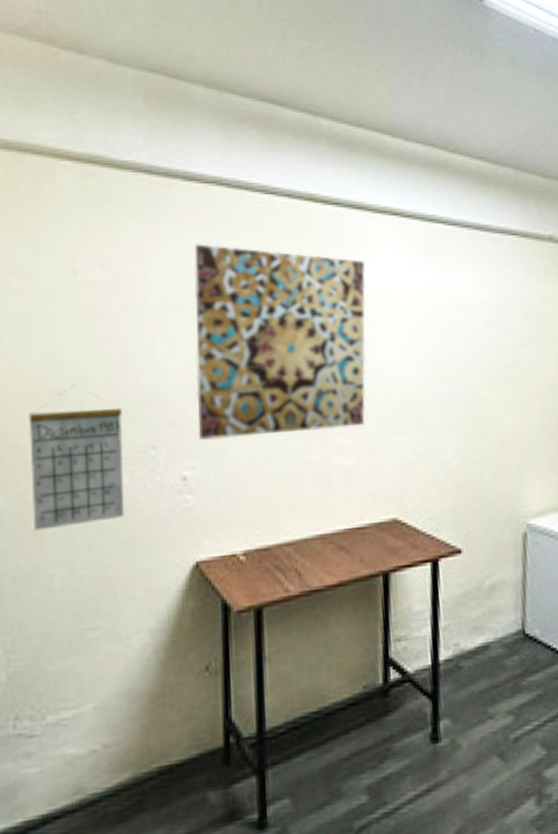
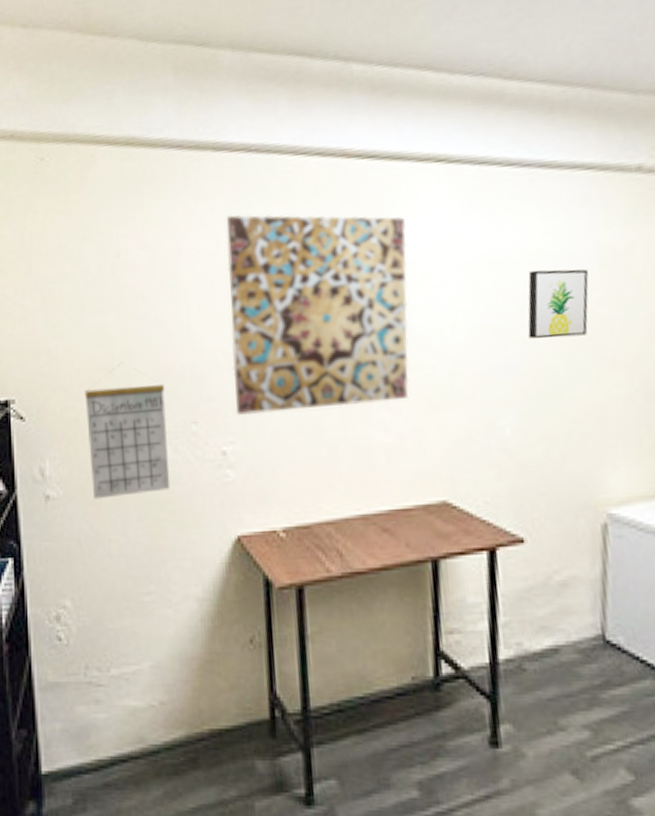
wall art: none [466,315,514,375] -> present [527,269,589,339]

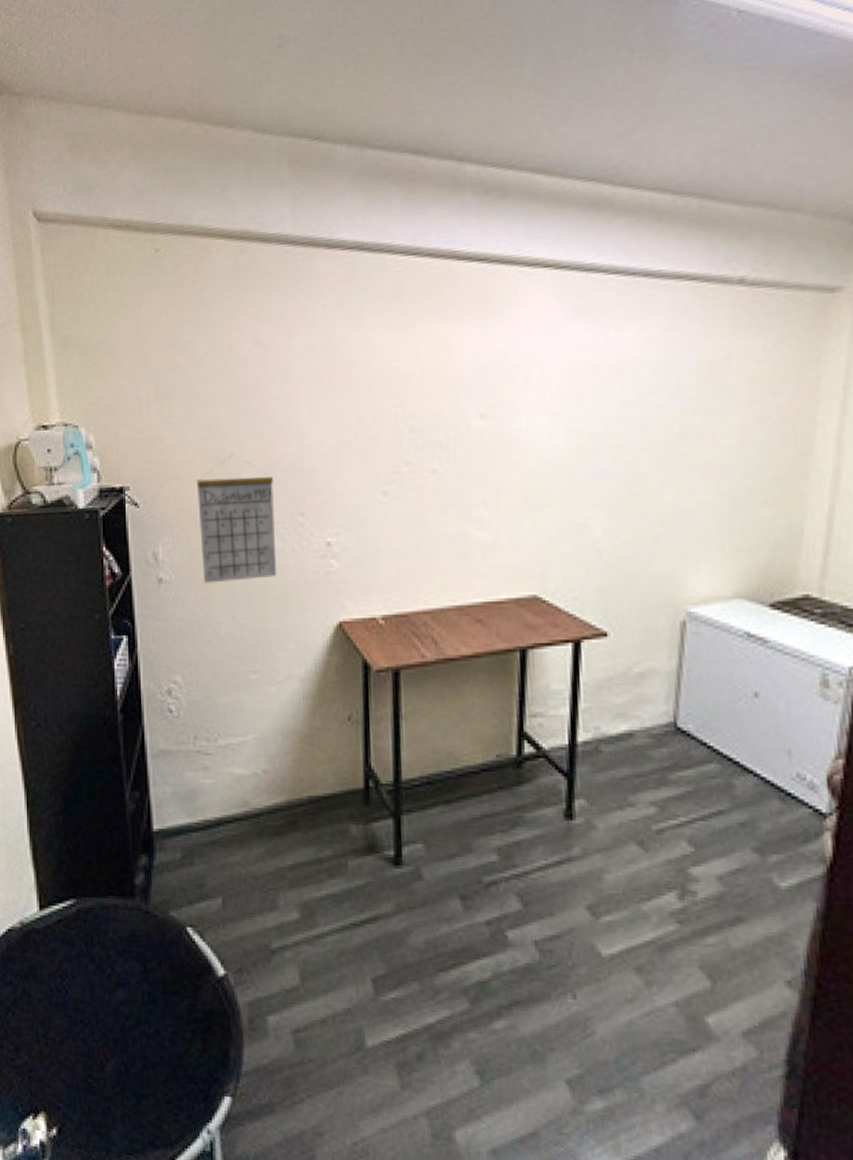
wall art: present [226,215,409,416] -> none [337,313,512,509]
wall art: present [527,269,589,339] -> none [623,378,686,445]

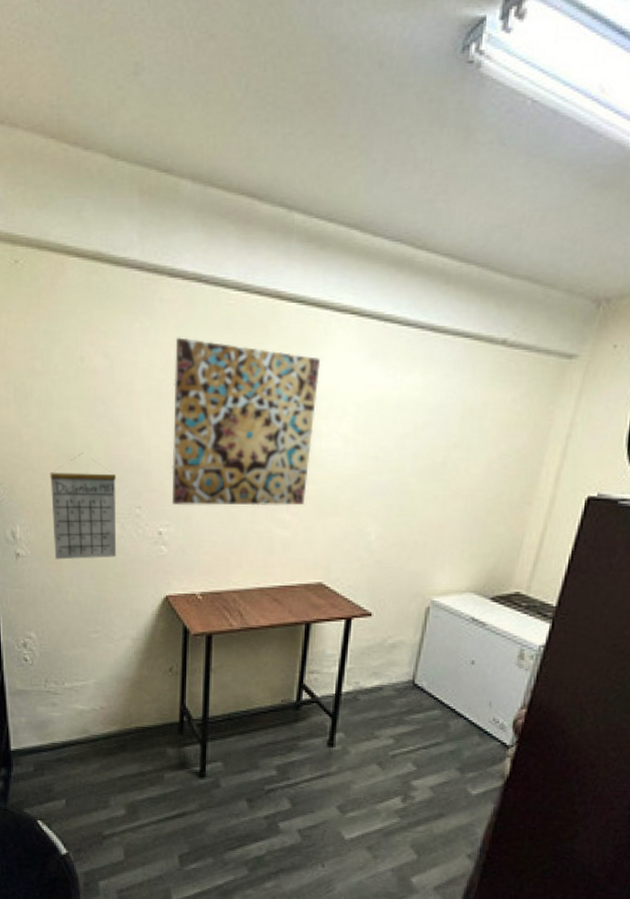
wall art: none [337,313,512,509] -> present [171,337,321,506]

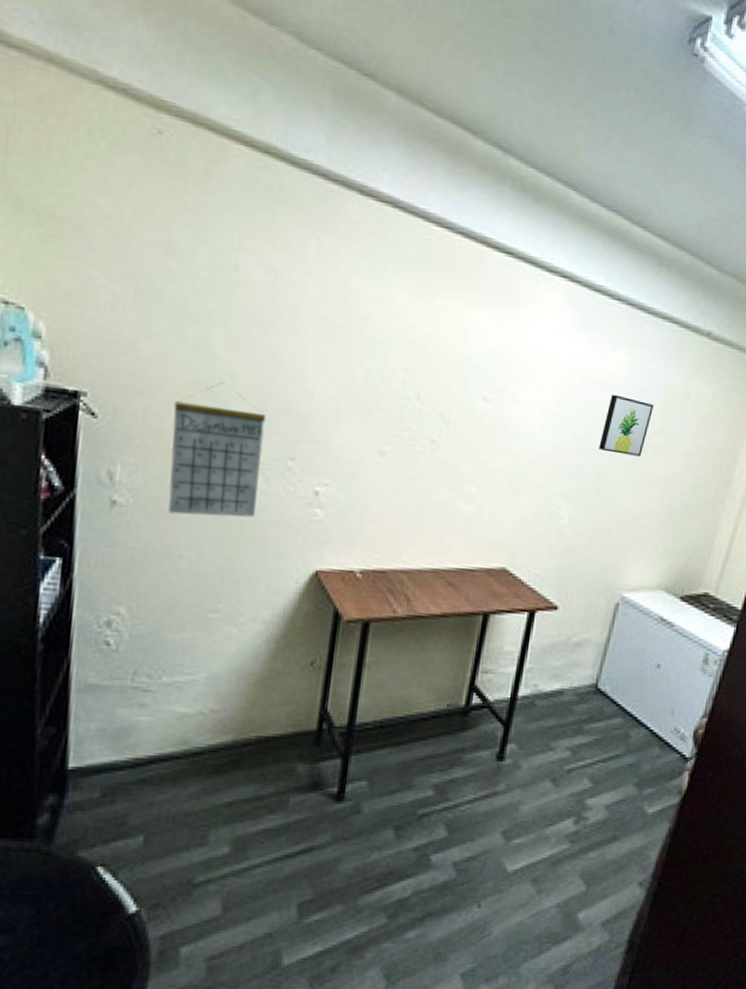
wall art: present [171,337,321,506] -> none [335,264,525,478]
wall art: none [399,415,452,470] -> present [599,394,655,457]

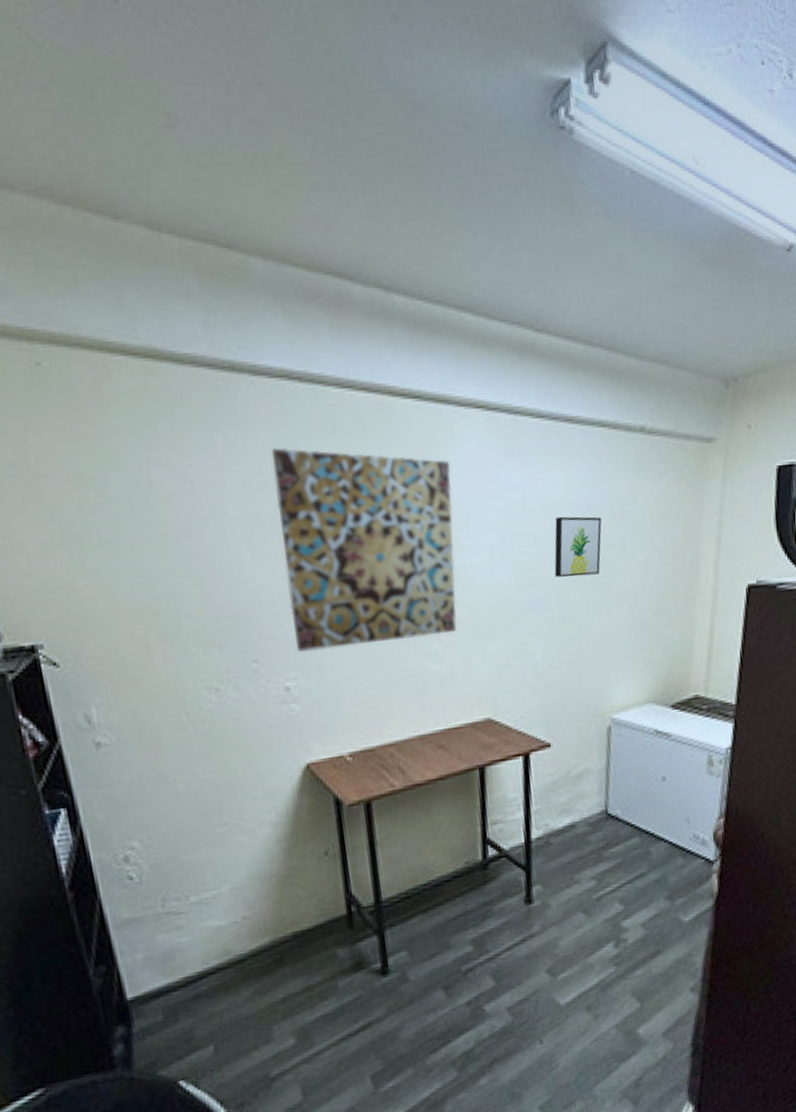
calendar: present [168,381,267,518] -> none [127,601,235,742]
wall art: none [335,264,525,478] -> present [271,448,458,653]

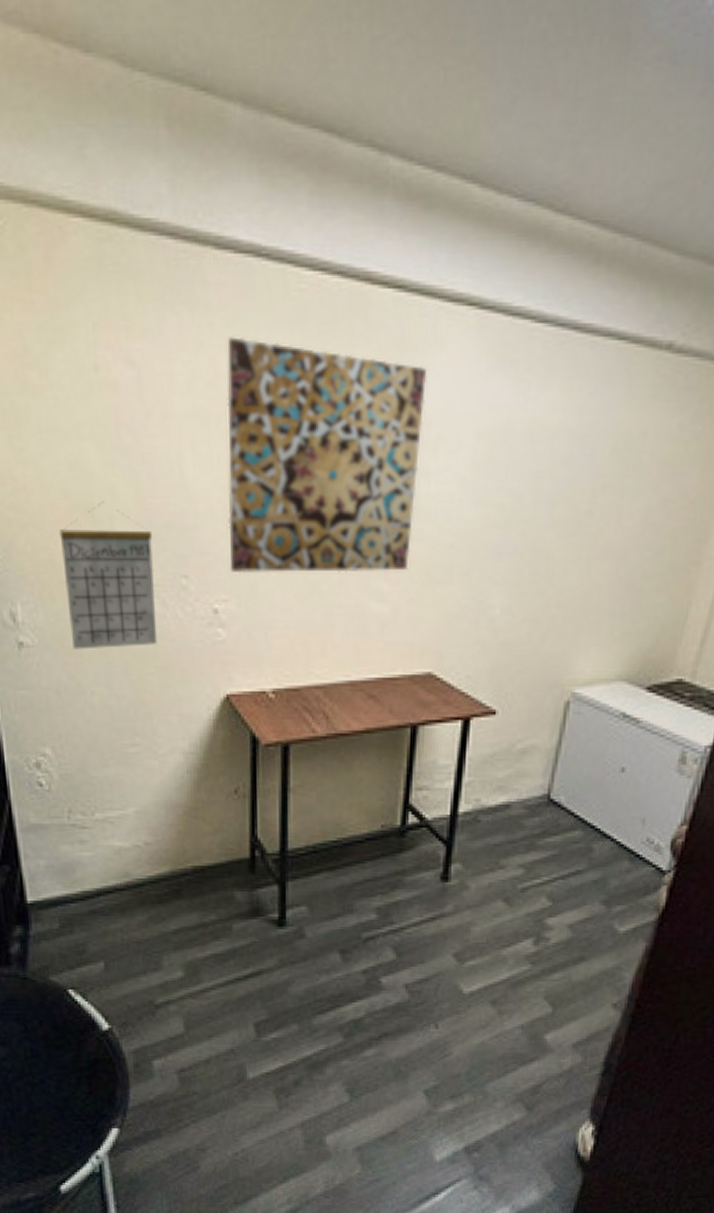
calendar: none [127,601,235,742] -> present [59,501,158,650]
wall art: present [554,516,602,578] -> none [532,447,600,521]

